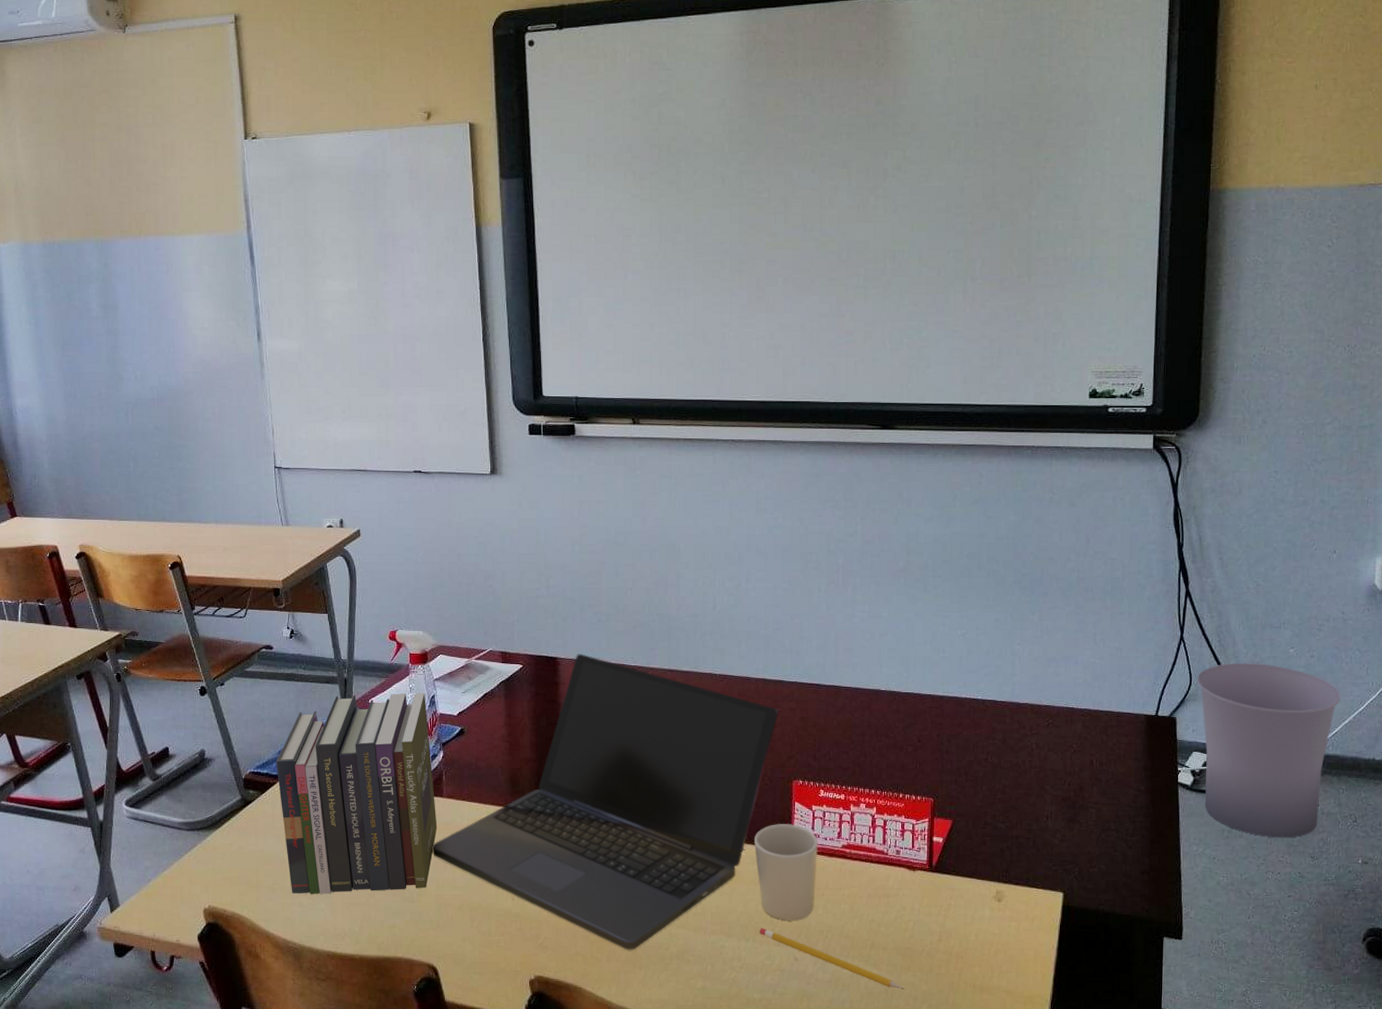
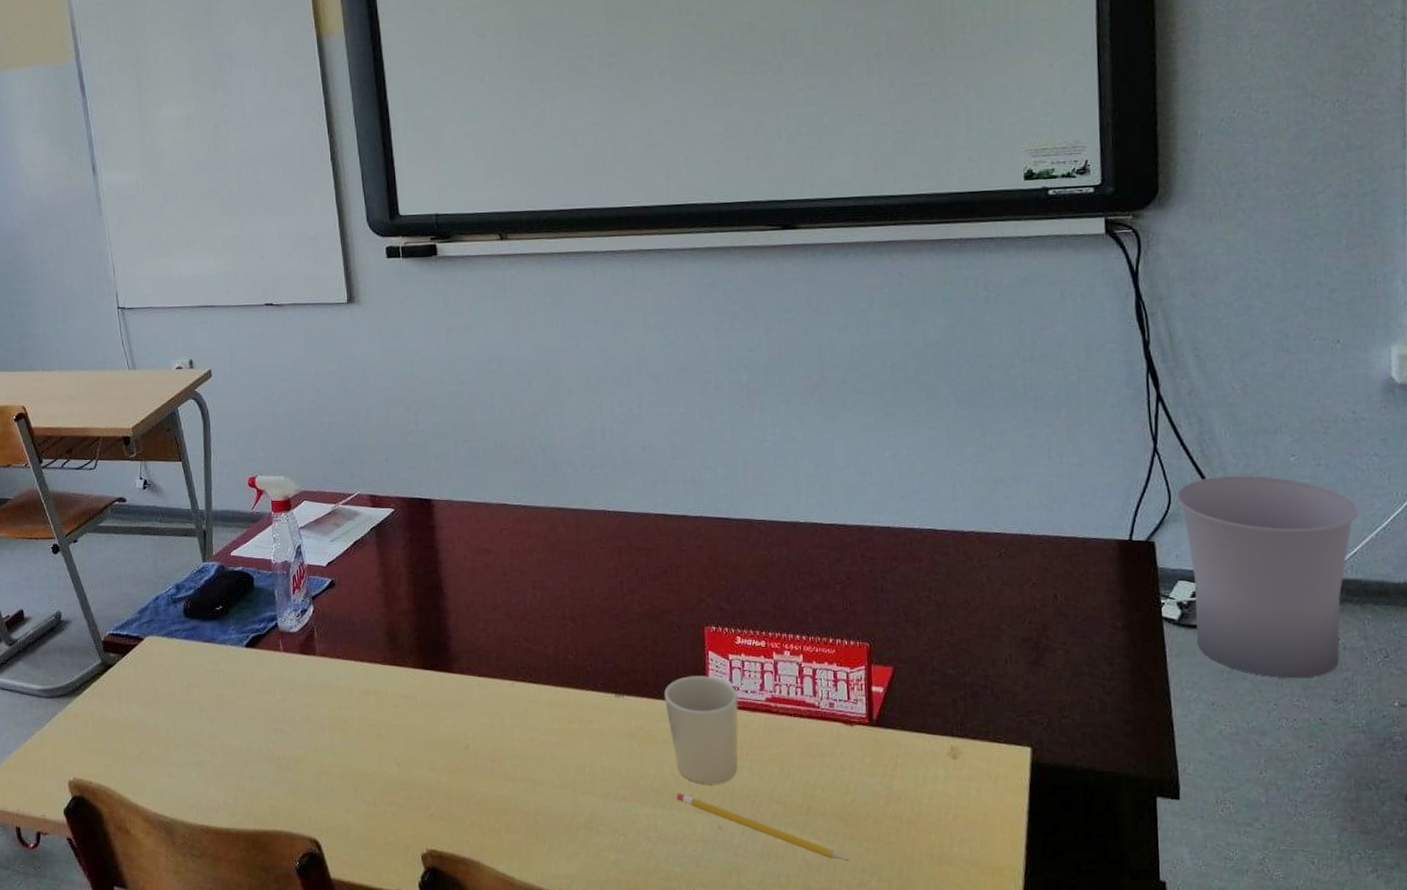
books: present [276,692,438,894] -> none [135,542,312,764]
laptop: present [432,653,779,951] -> none [307,494,684,821]

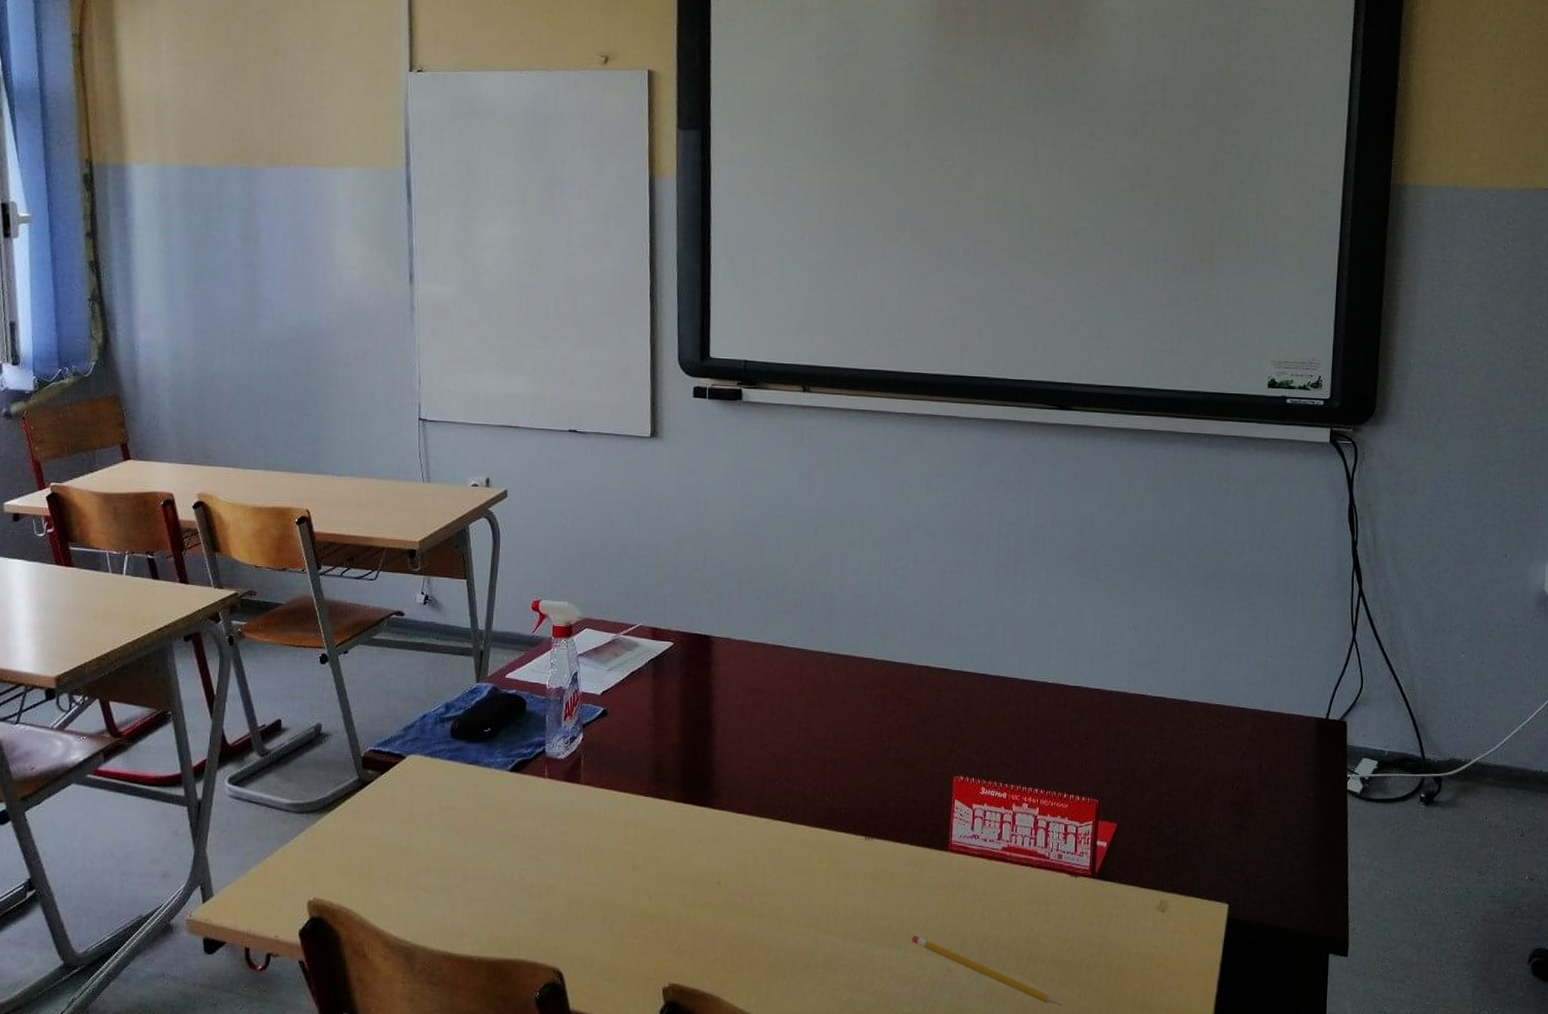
mug: present [664,676,739,784] -> none [910,823,977,928]
waste bin: present [1177,475,1357,679] -> none [1368,666,1509,852]

